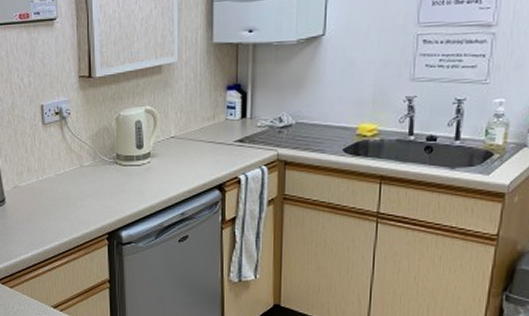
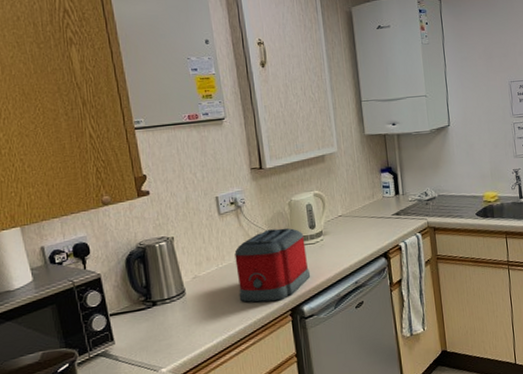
toaster: none [55,145,133,222] -> present [234,228,311,302]

